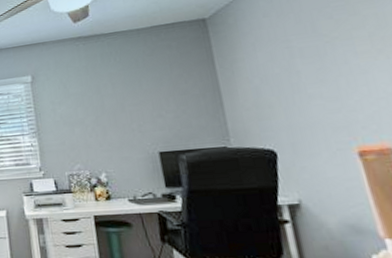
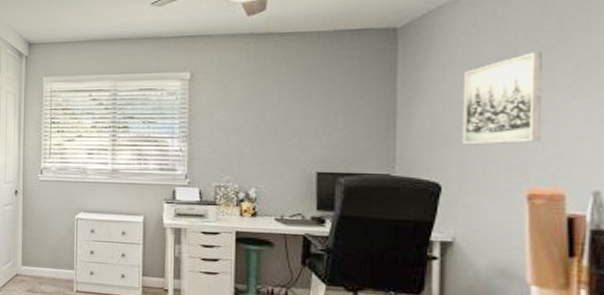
wall art: none [273,24,357,113] -> present [461,52,544,145]

